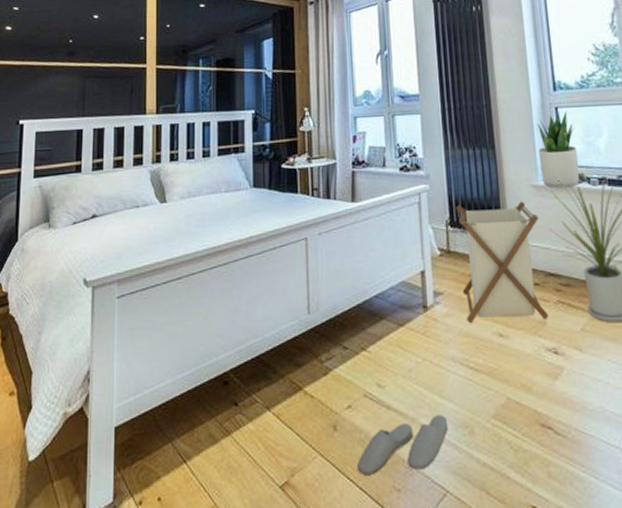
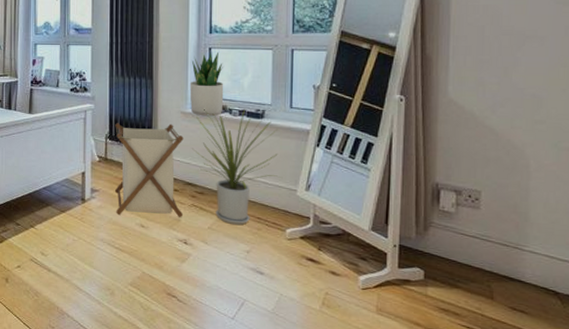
slippers: present [358,415,448,475] -> none [23,279,94,315]

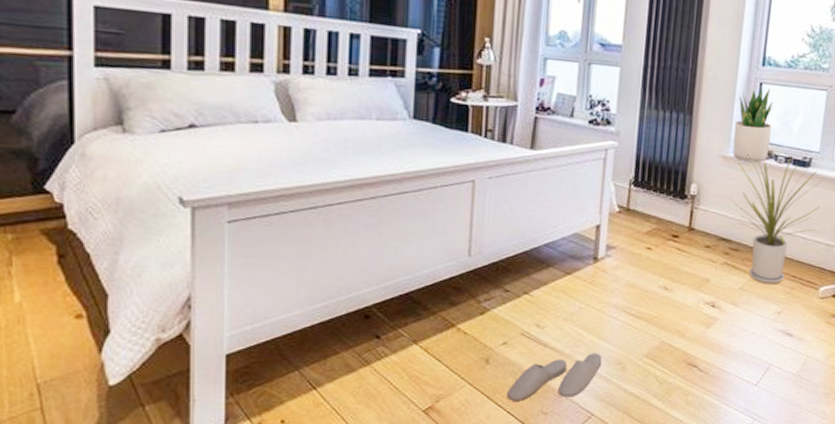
slippers: none [23,279,94,315] -> present [507,353,603,401]
laundry basket: present [114,123,184,217] -> none [635,166,722,277]

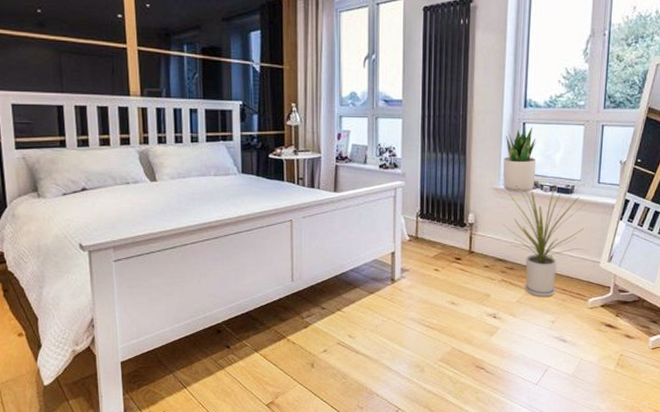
slippers: present [507,353,603,401] -> none [330,358,404,398]

